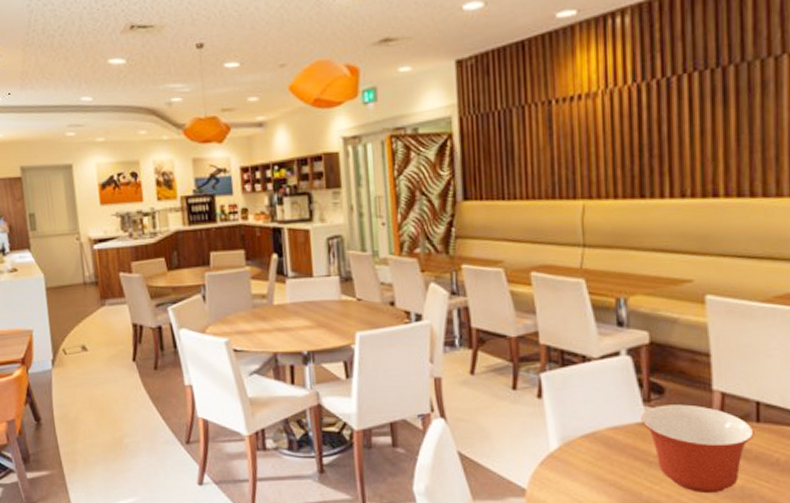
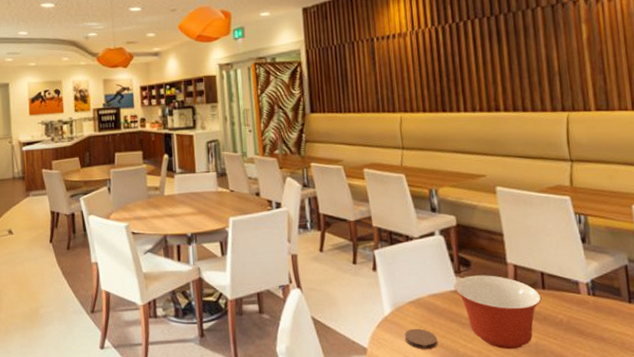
coaster: none [573,467,616,492] -> present [404,328,438,350]

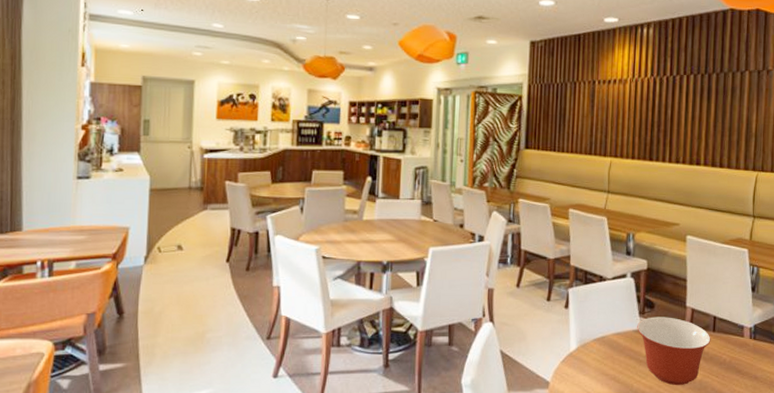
coaster: present [404,328,438,350] -> none [586,364,616,385]

